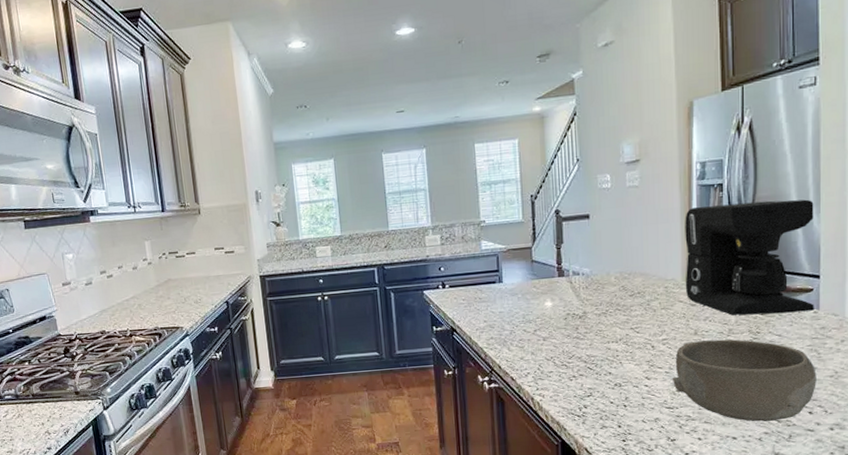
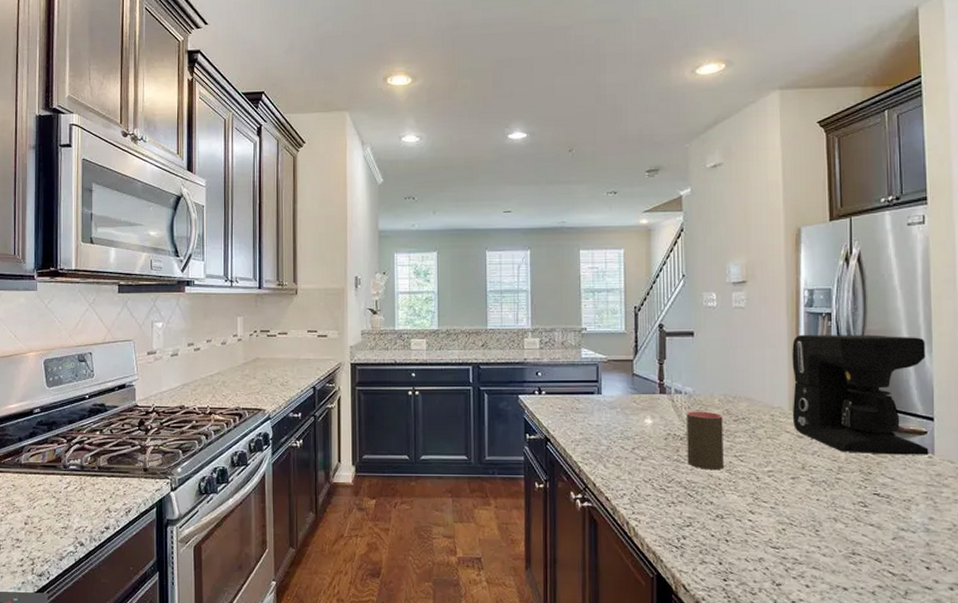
cup: none [584,289,621,344] -> present [686,411,724,469]
bowl: present [672,339,817,422] -> none [777,477,933,573]

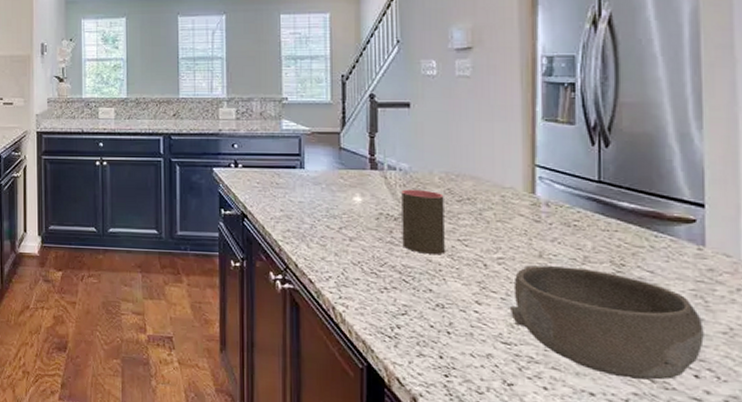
bowl: none [777,477,933,573] -> present [509,265,704,380]
coffee maker: present [792,335,929,455] -> none [527,108,698,247]

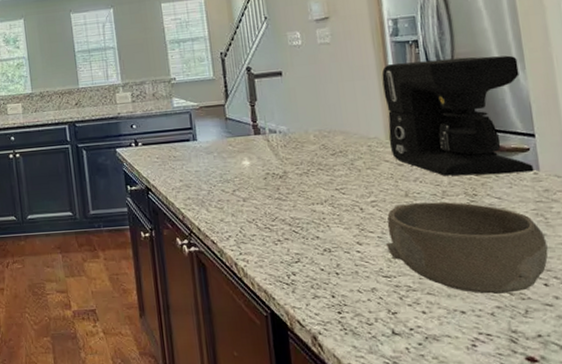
cup: present [401,189,445,254] -> none [283,148,326,205]
coffee maker: none [527,108,698,247] -> present [381,55,534,176]

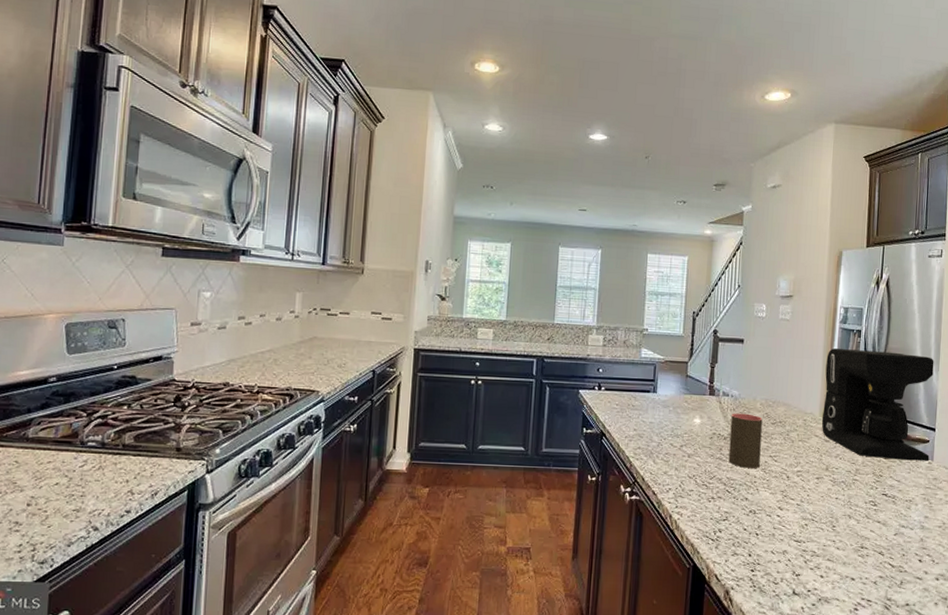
cup: none [283,148,326,205] -> present [728,413,763,468]
bowl: present [385,202,549,294] -> none [802,477,928,565]

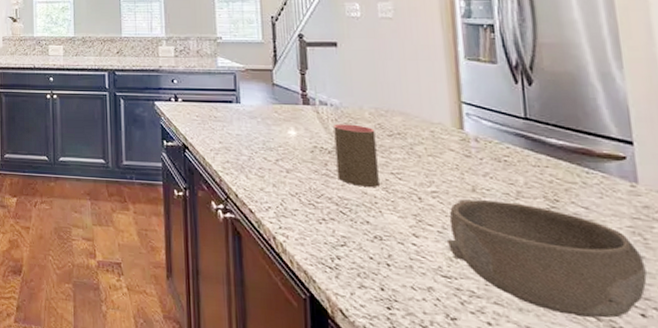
bowl: none [802,477,928,565] -> present [446,199,647,319]
coffee maker: present [821,348,934,461] -> none [450,47,631,184]

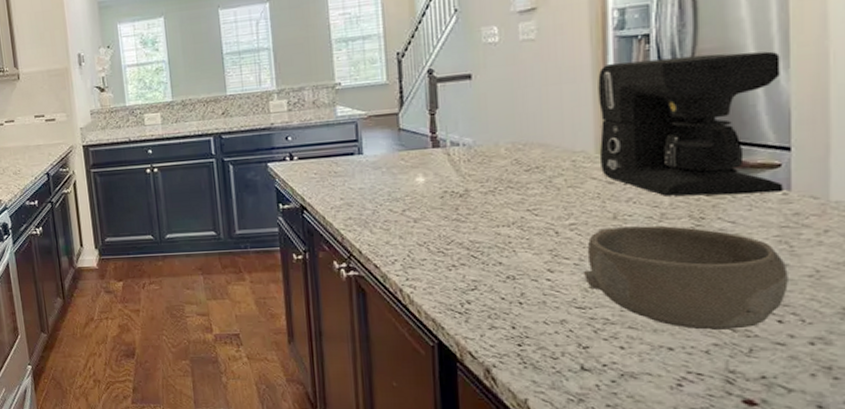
cup: present [334,124,379,187] -> none [466,163,514,228]
coffee maker: none [450,47,631,184] -> present [598,51,783,196]

